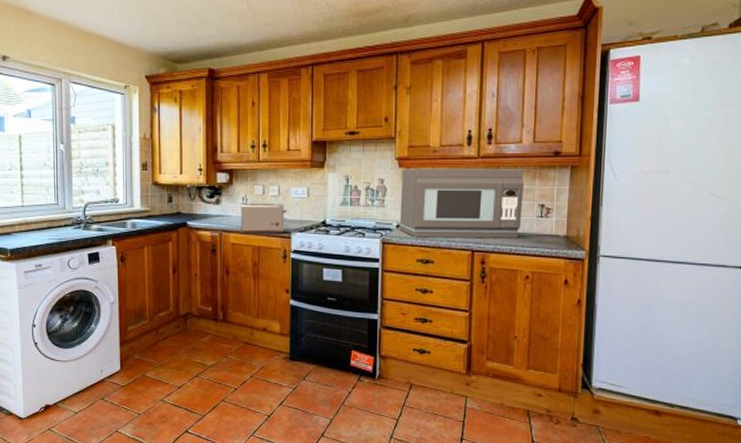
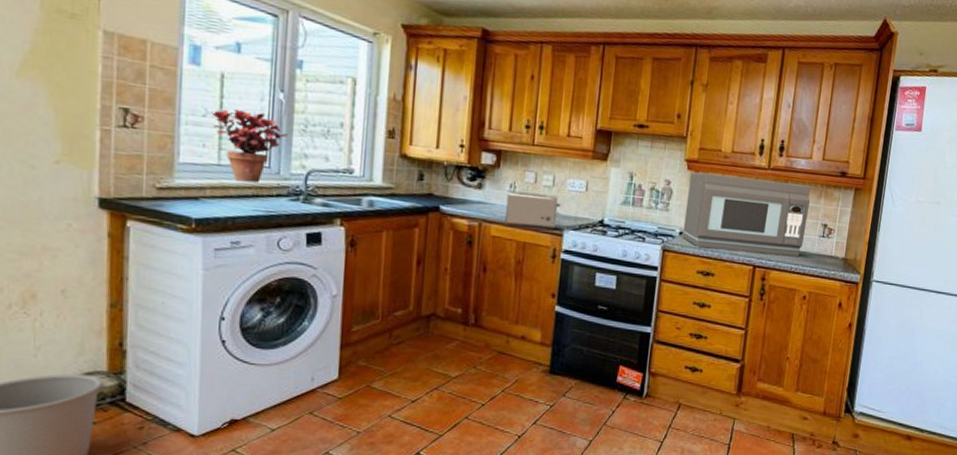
potted plant: none [15,162,69,217] -> present [211,110,288,183]

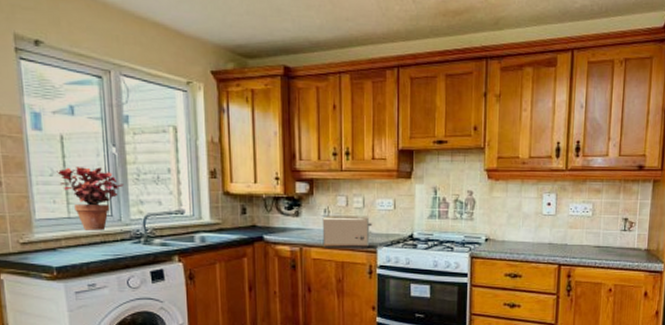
microwave: present [682,172,810,257] -> none [488,180,609,253]

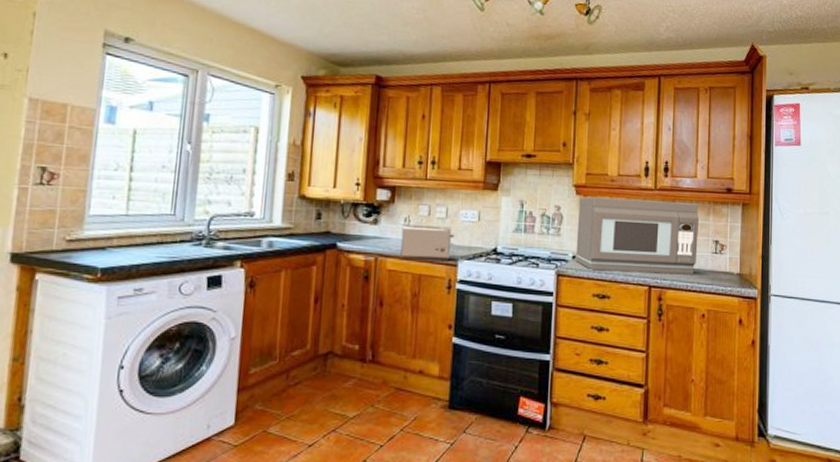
potted plant: present [57,167,124,231] -> none [122,163,193,230]
microwave: none [488,180,609,253] -> present [575,196,699,275]

